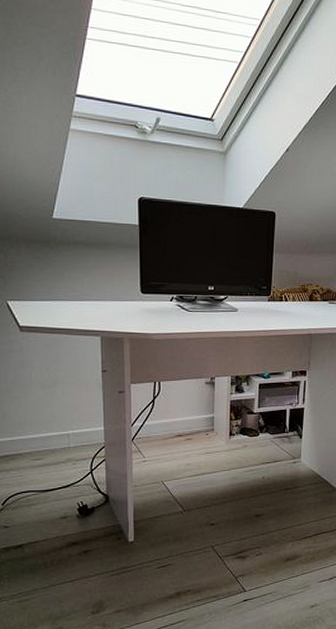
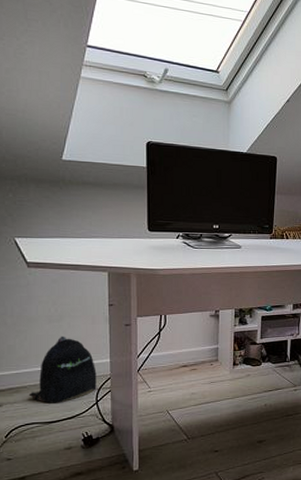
backpack: none [24,402,91,472] -> present [28,336,97,404]

